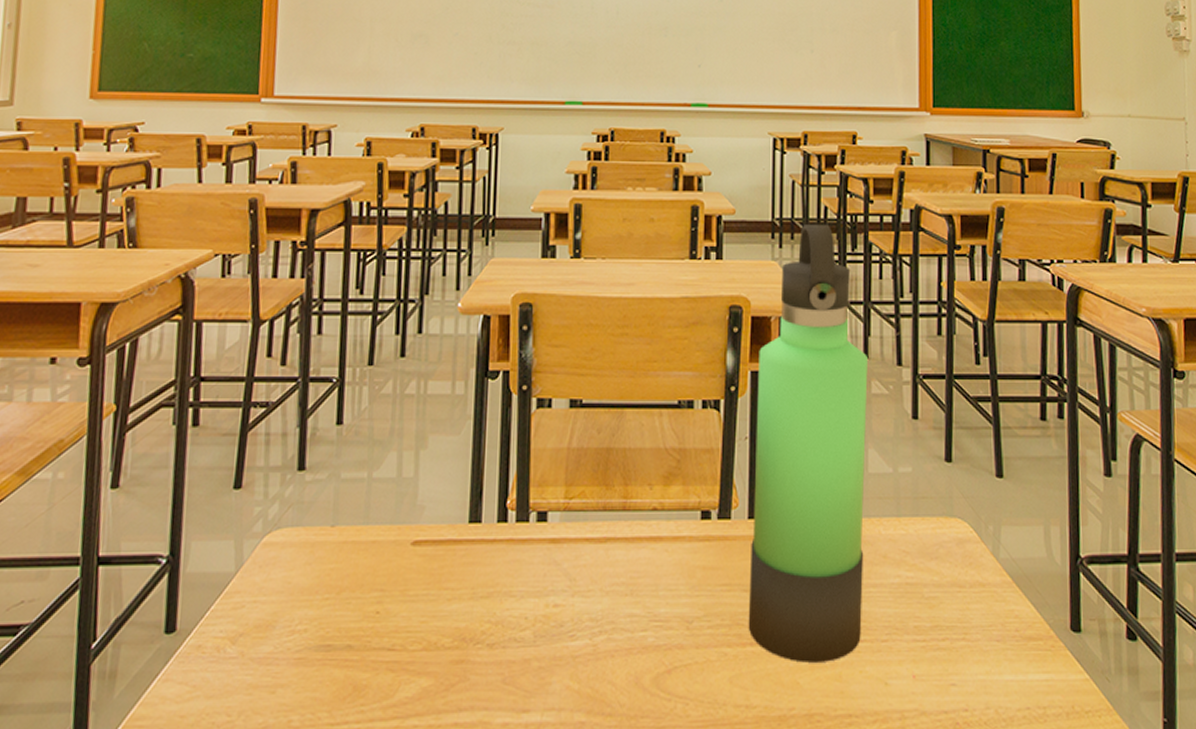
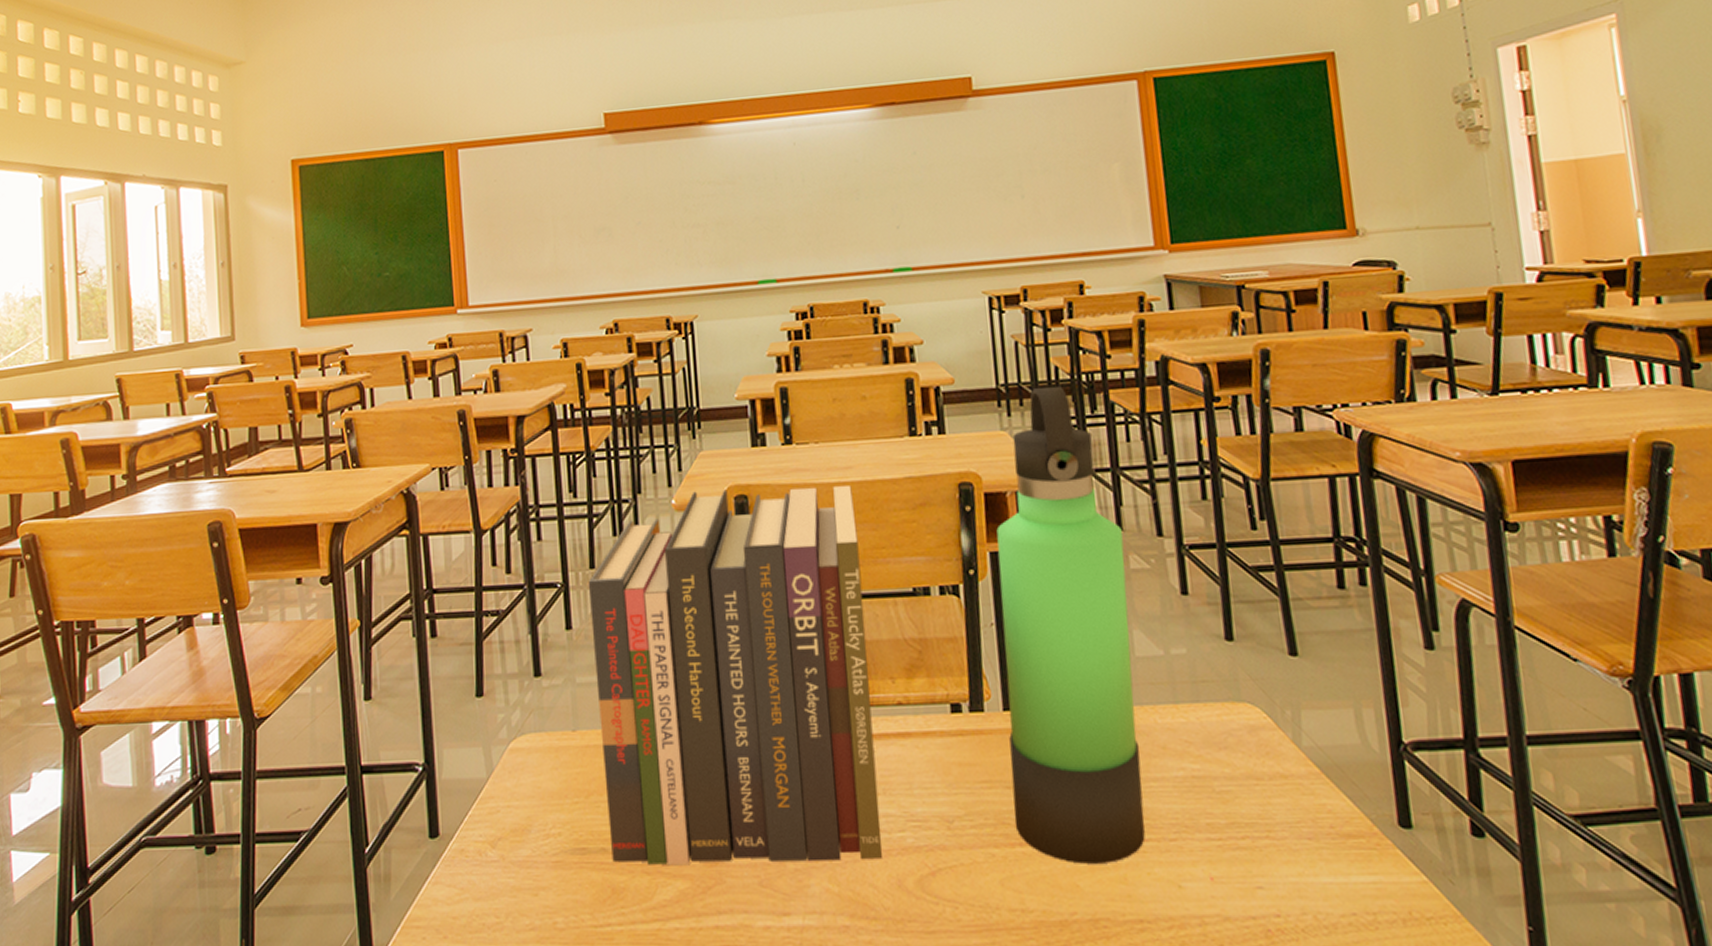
books: none [357,296,633,663] -> present [588,484,882,866]

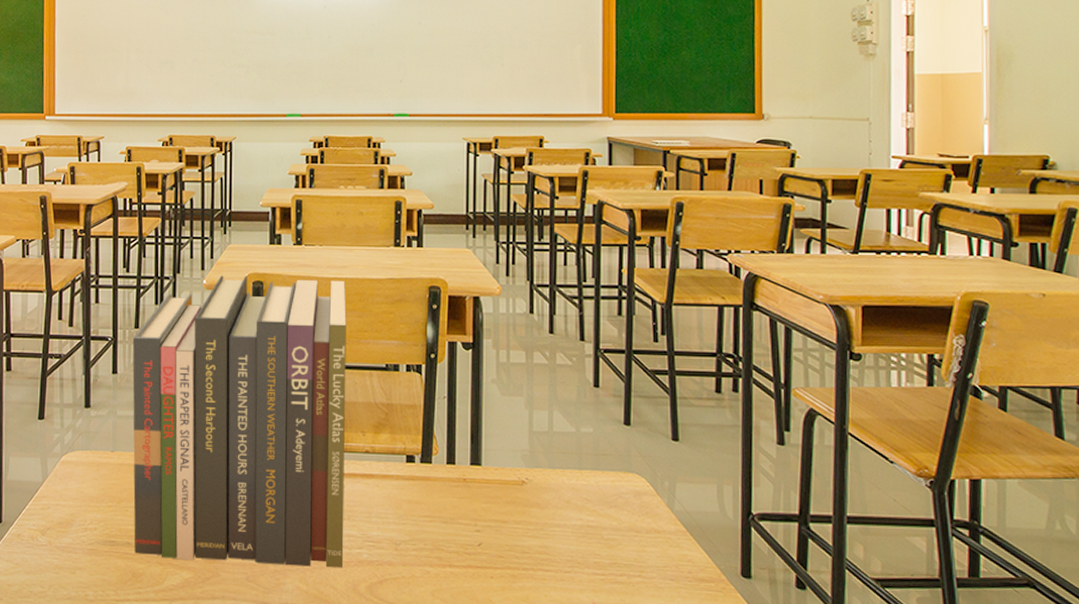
thermos bottle: present [996,387,1145,864] -> none [447,218,553,586]

